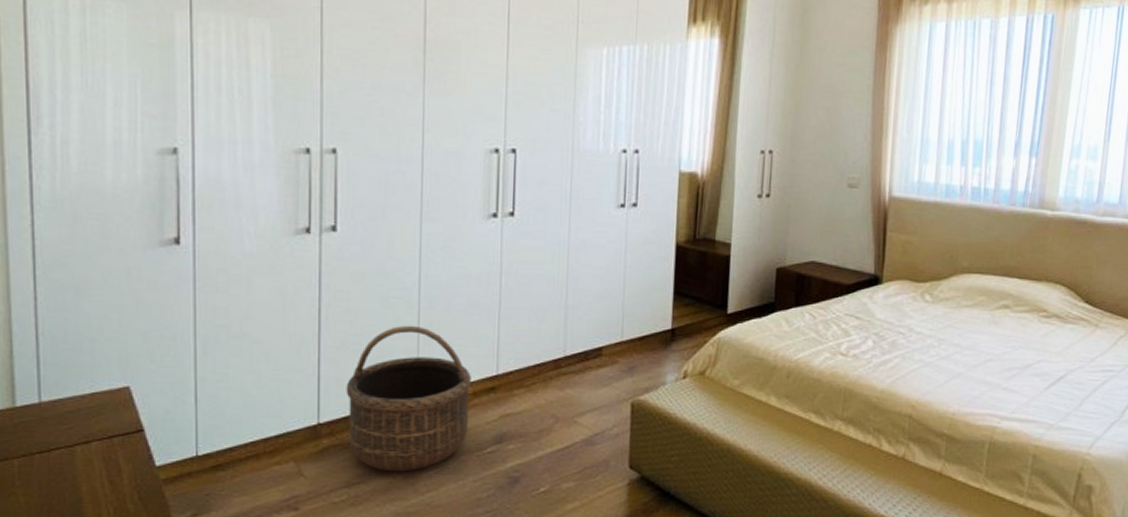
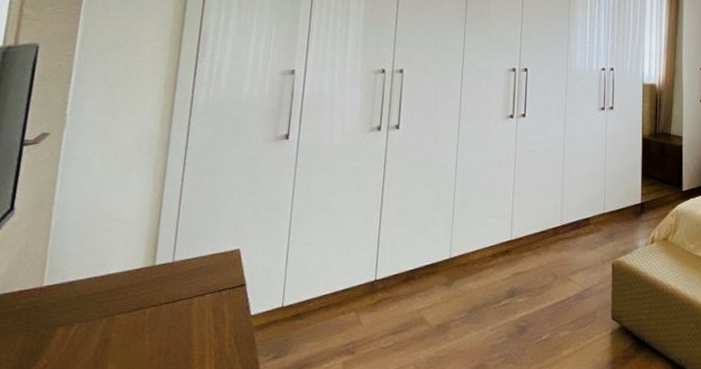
basket: present [346,325,471,472] -> none [397,200,491,321]

